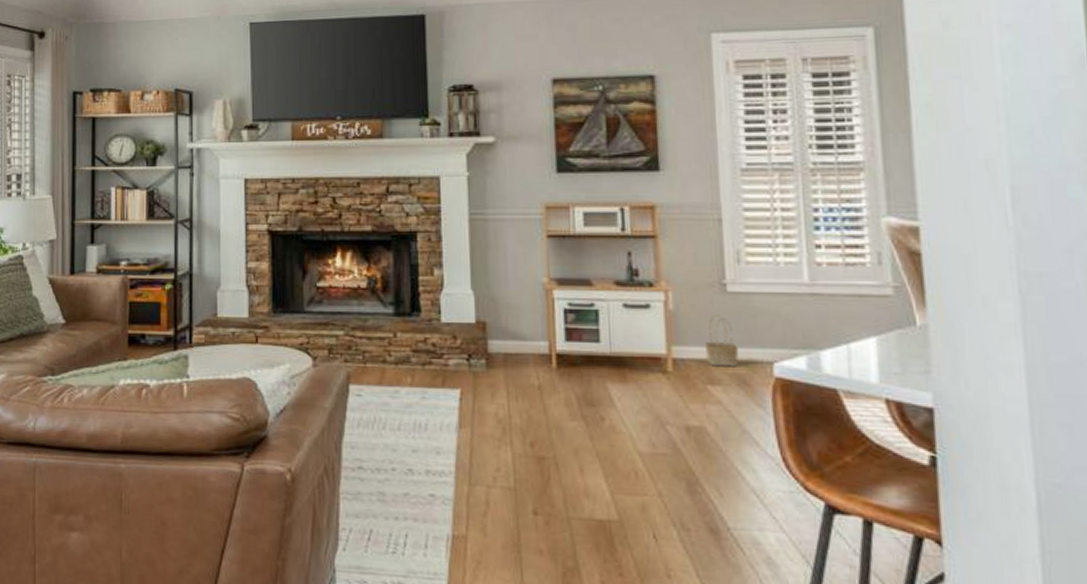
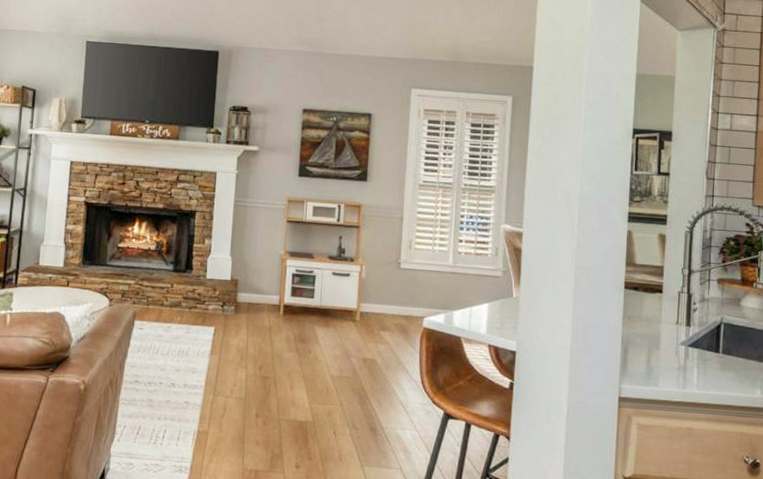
basket: present [705,314,739,367] -> none [382,283,403,320]

